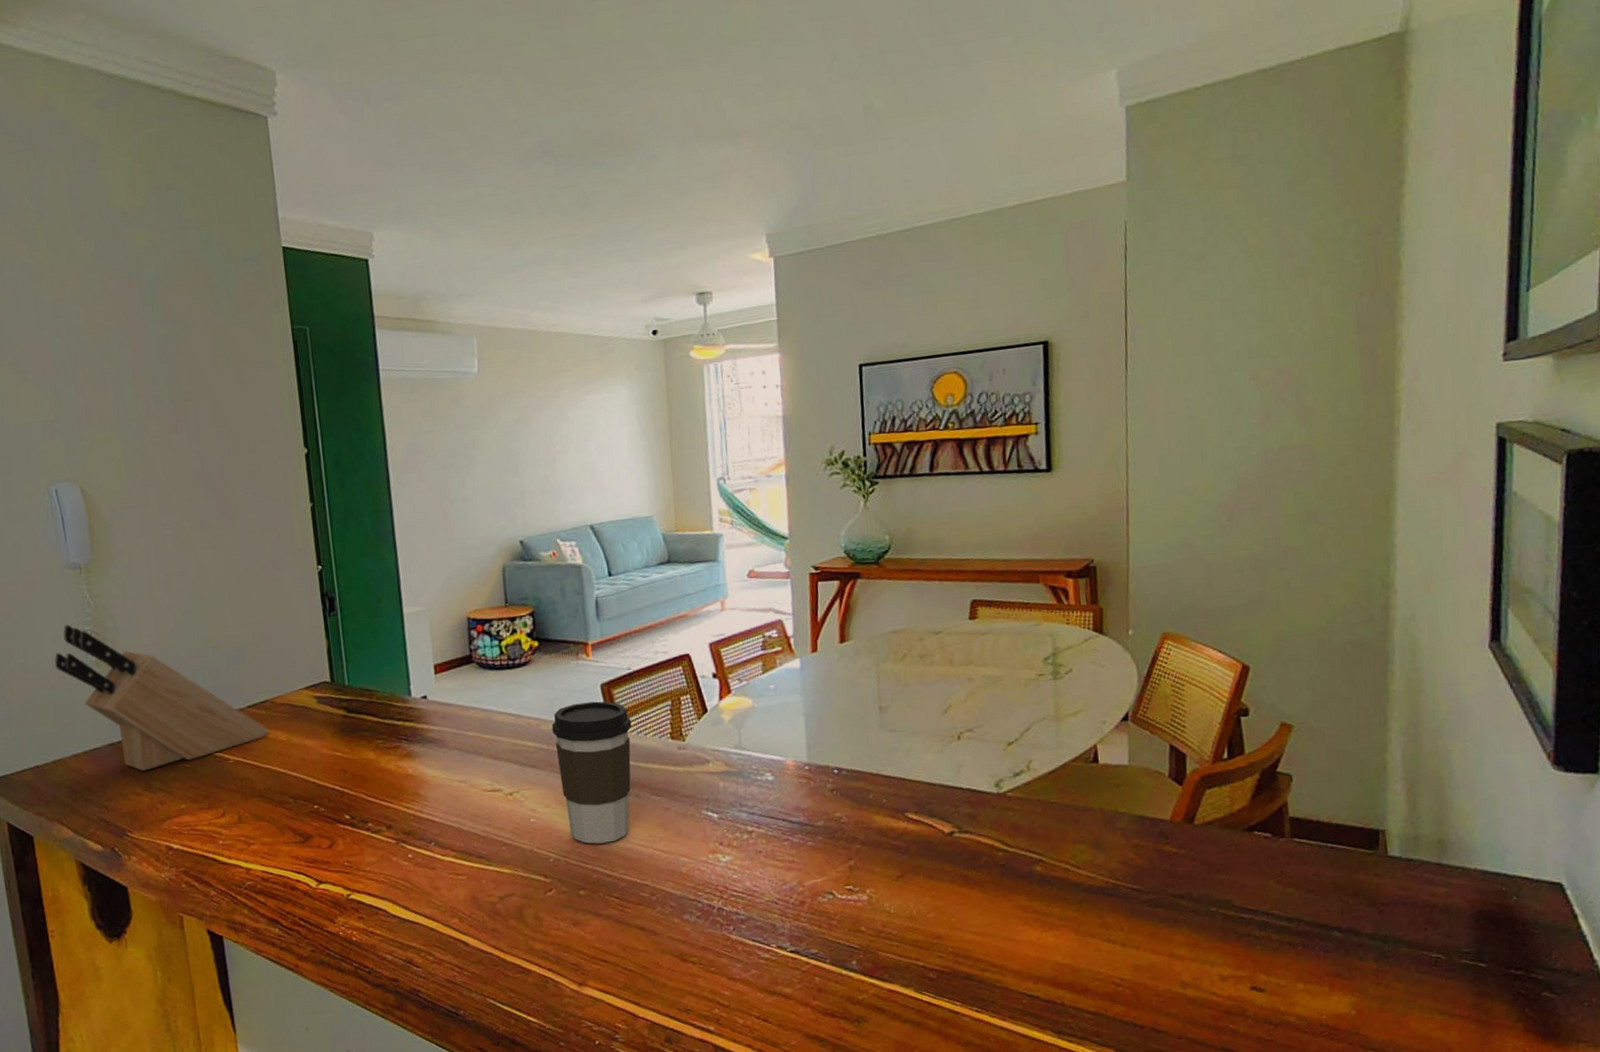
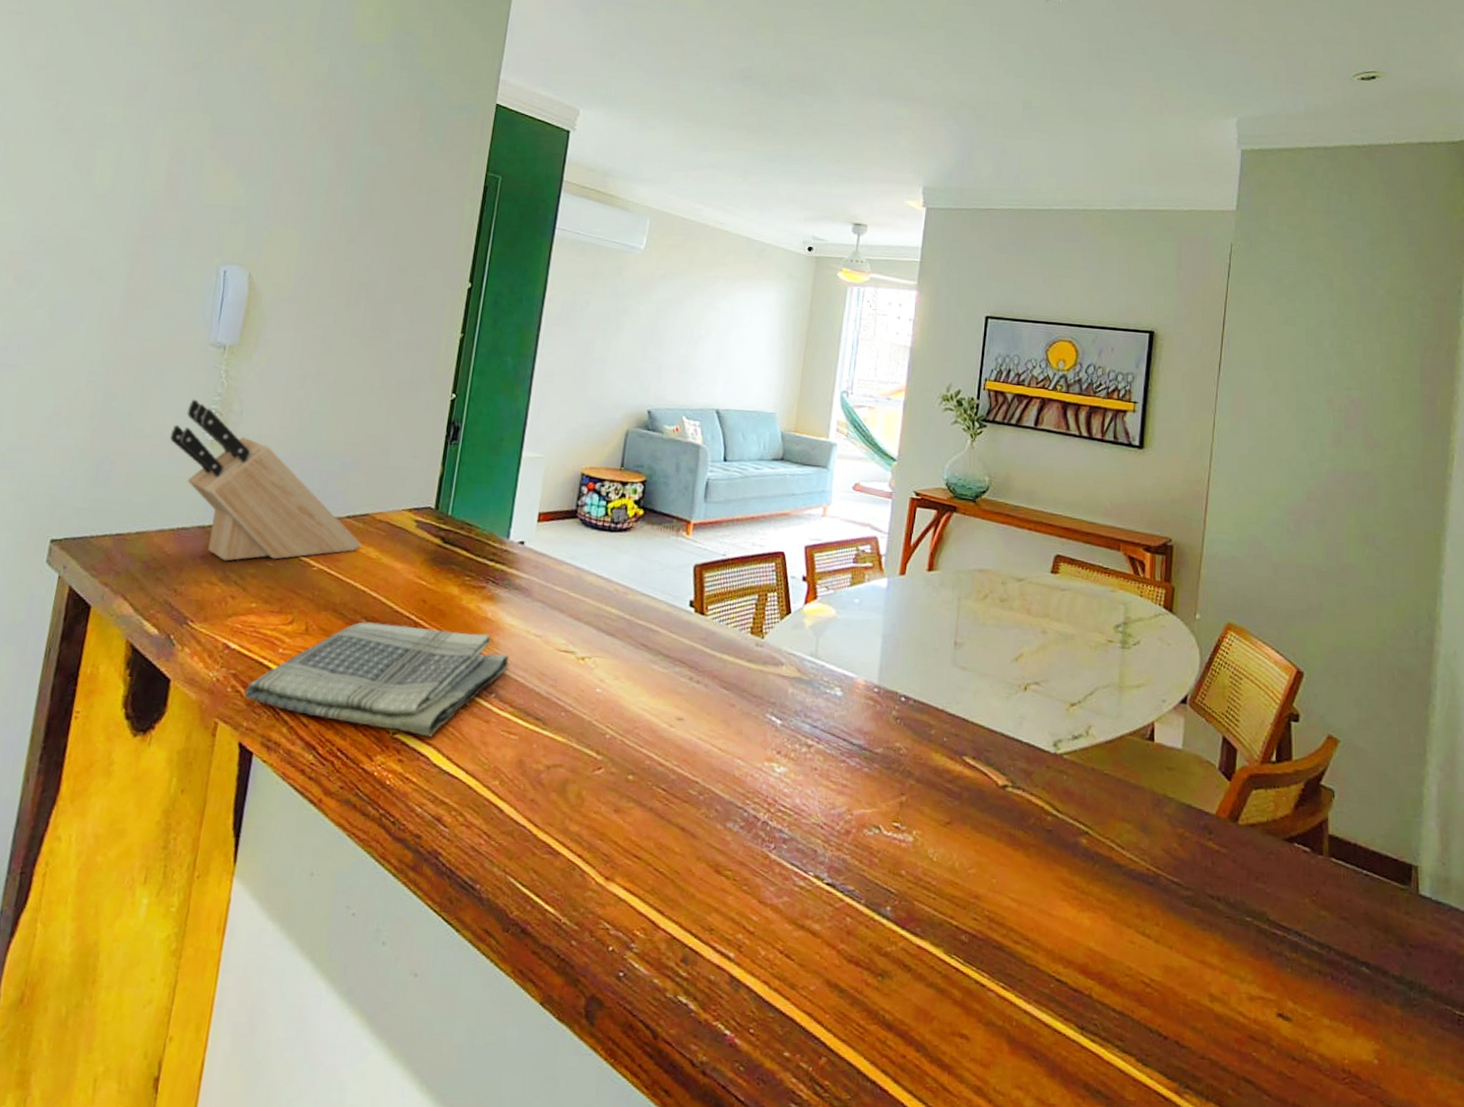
dish towel: none [199,788,441,894] -> present [244,621,510,738]
coffee cup: present [551,701,632,844] -> none [633,579,716,729]

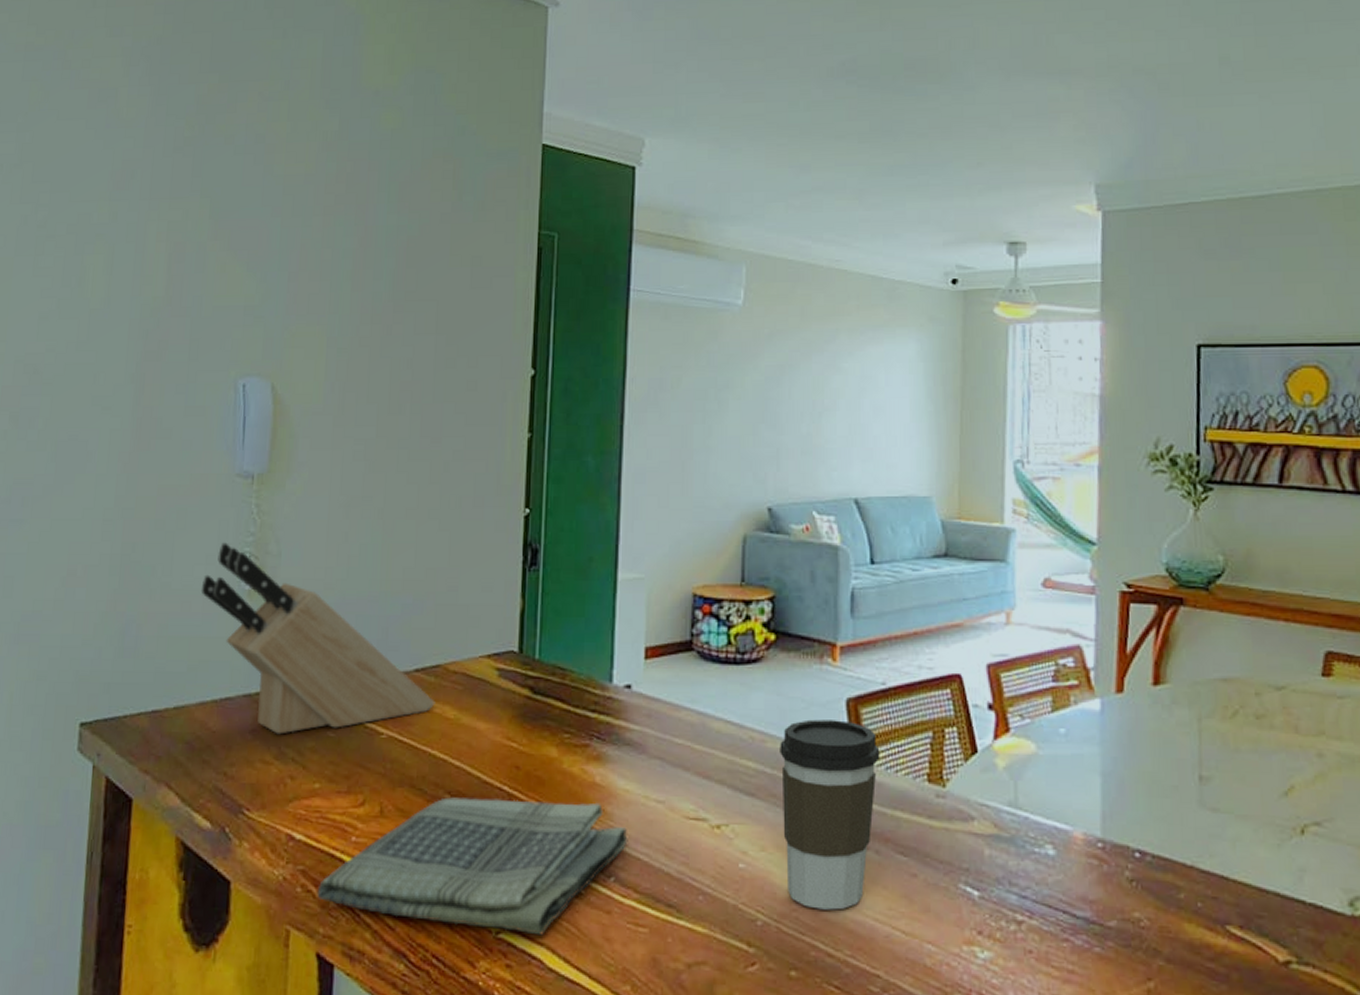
coffee cup: none [633,579,716,729] -> present [780,719,880,910]

